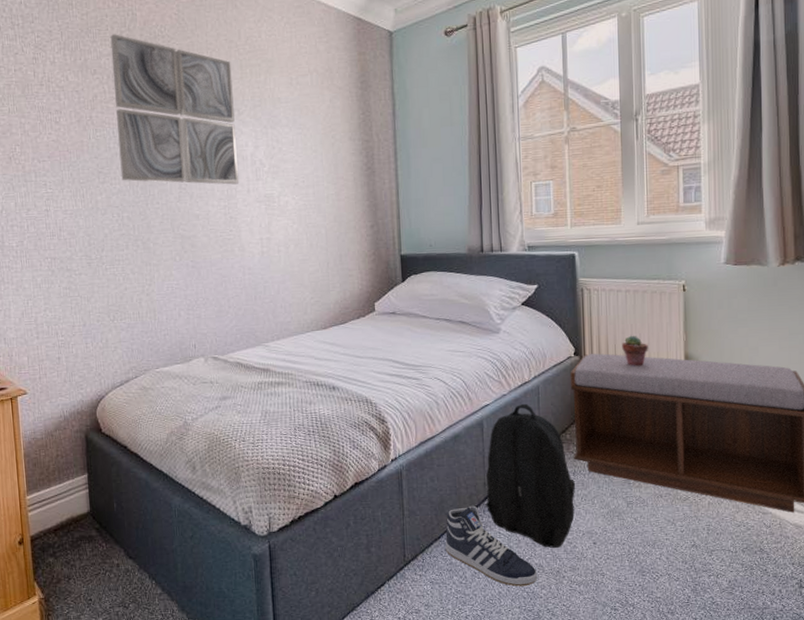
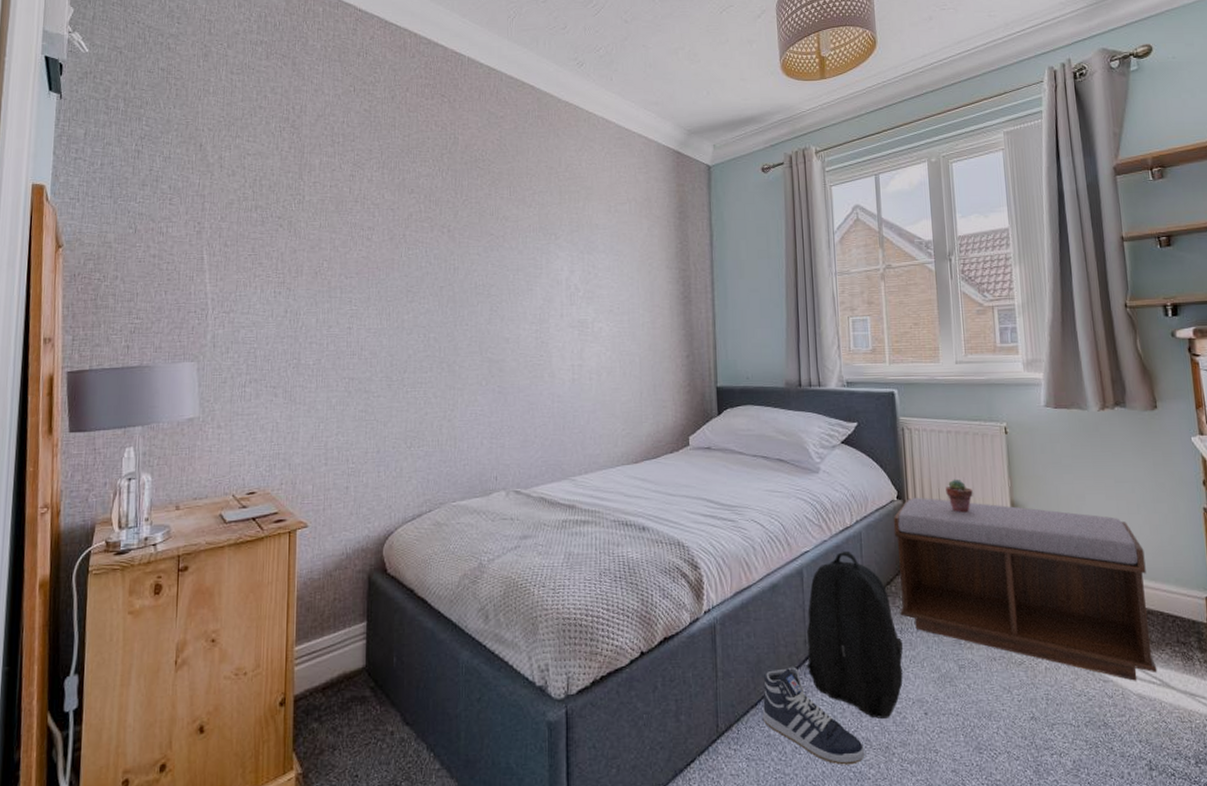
wall art: present [110,34,240,185] -> none [430,156,553,309]

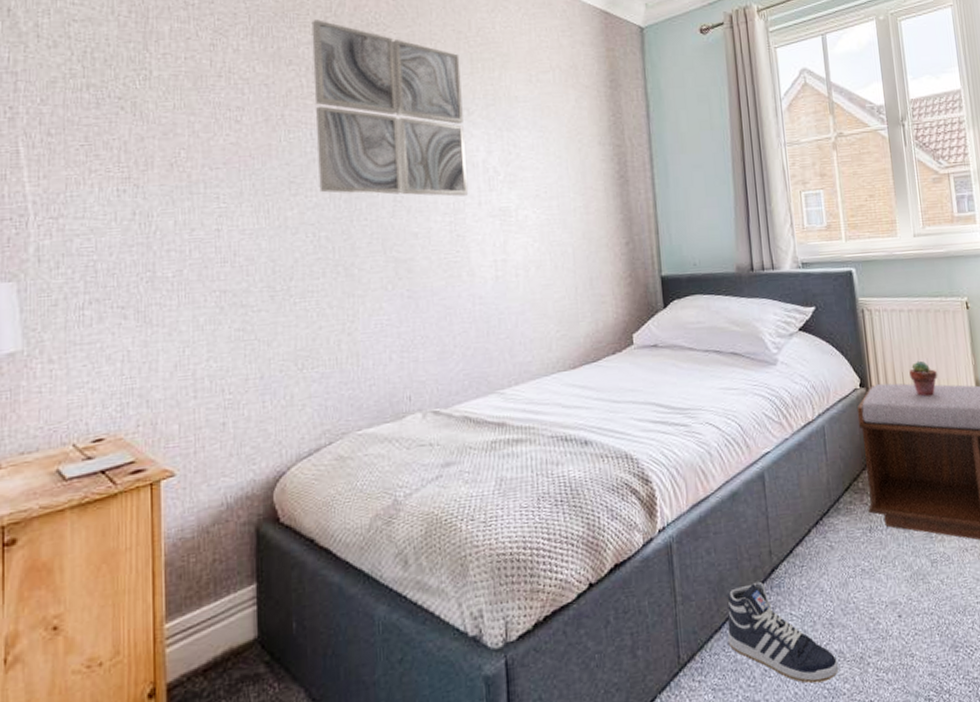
wall art: none [430,156,553,309] -> present [311,20,469,197]
backpack: present [806,550,904,719] -> none [771,448,875,628]

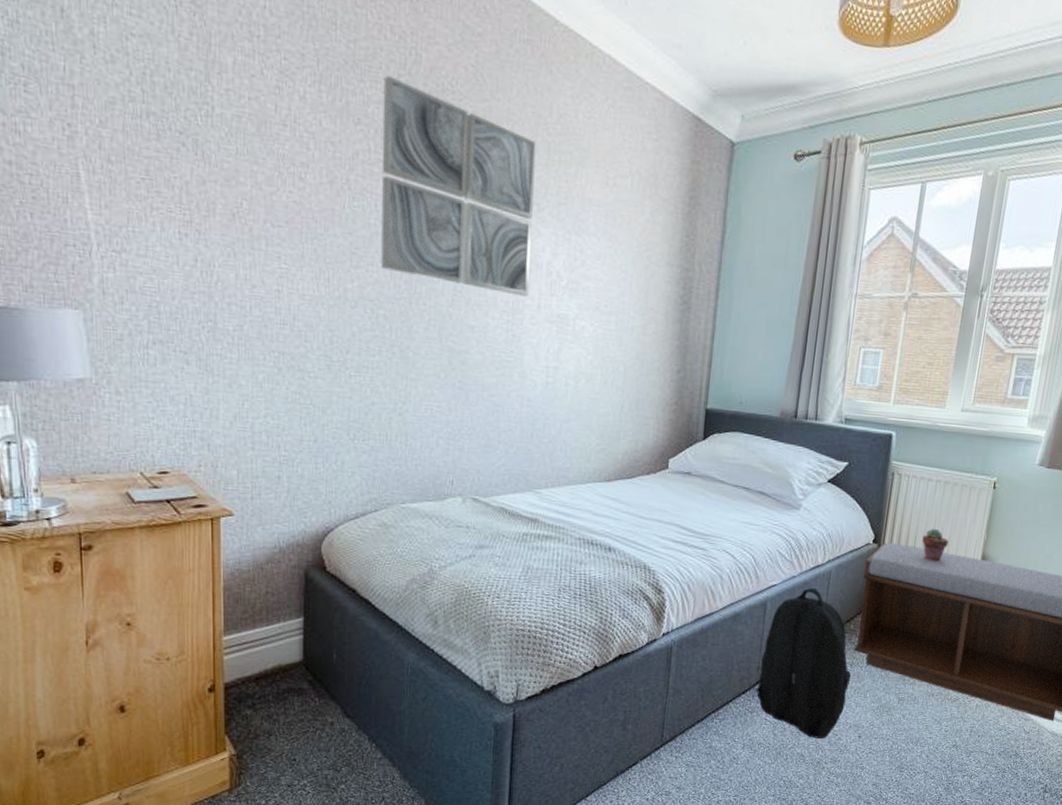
sneaker: present [727,581,839,683] -> none [706,689,798,775]
backpack: none [771,448,875,628] -> present [755,587,851,739]

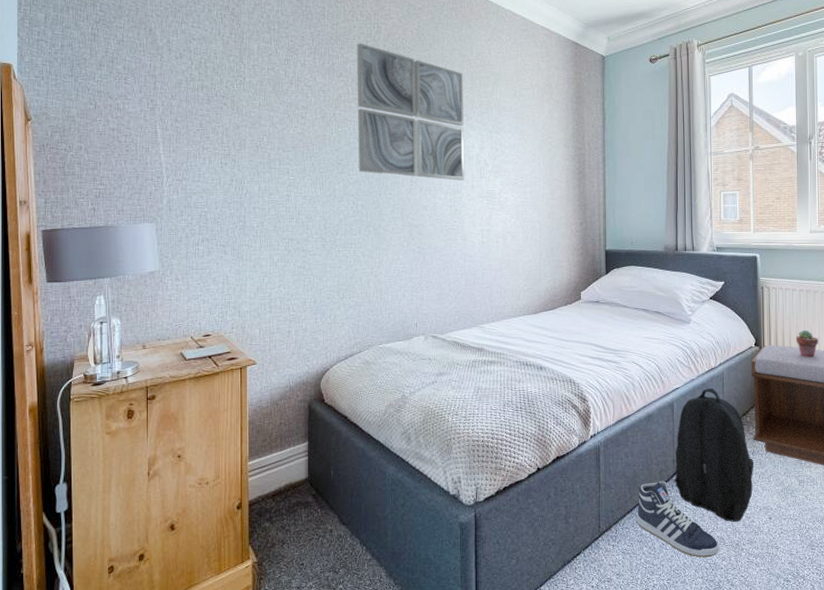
sneaker: none [706,689,798,775] -> present [636,481,719,558]

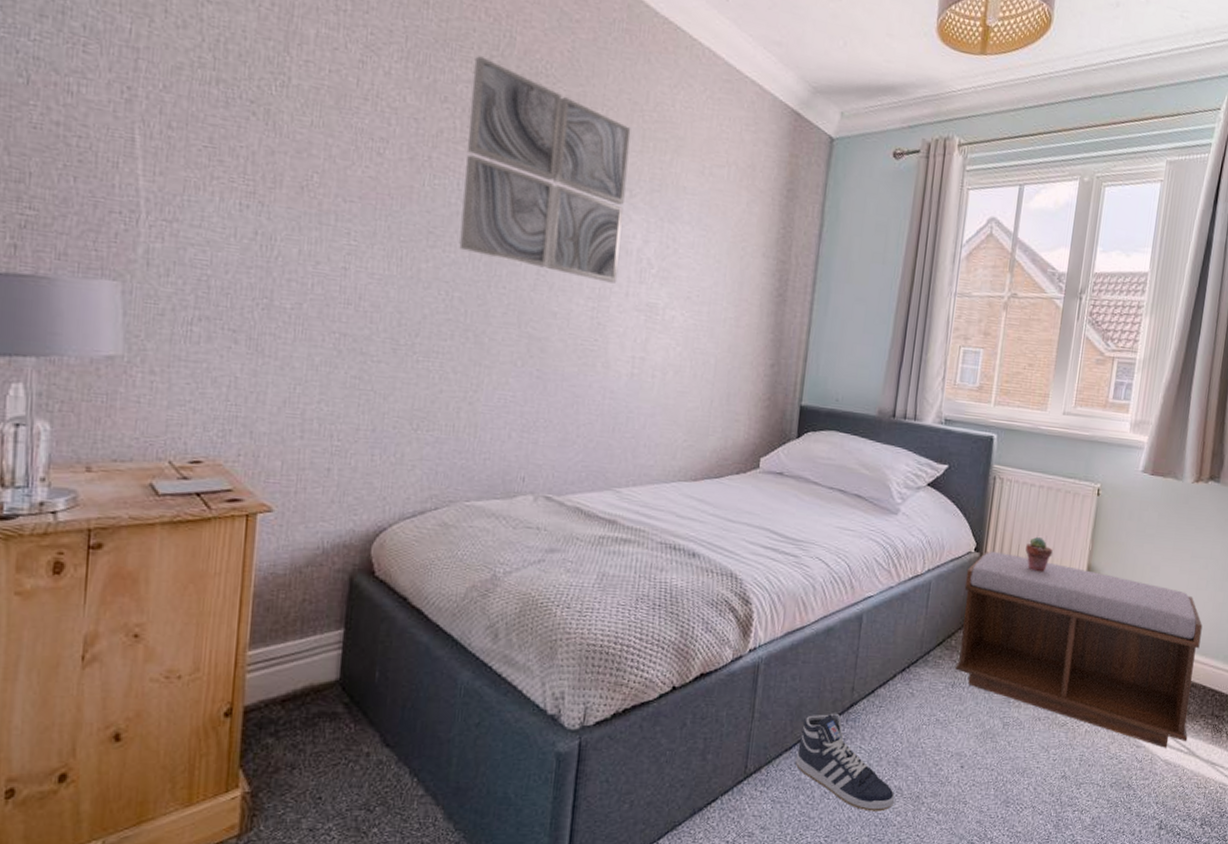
backpack: present [674,388,754,522] -> none [849,599,953,769]

